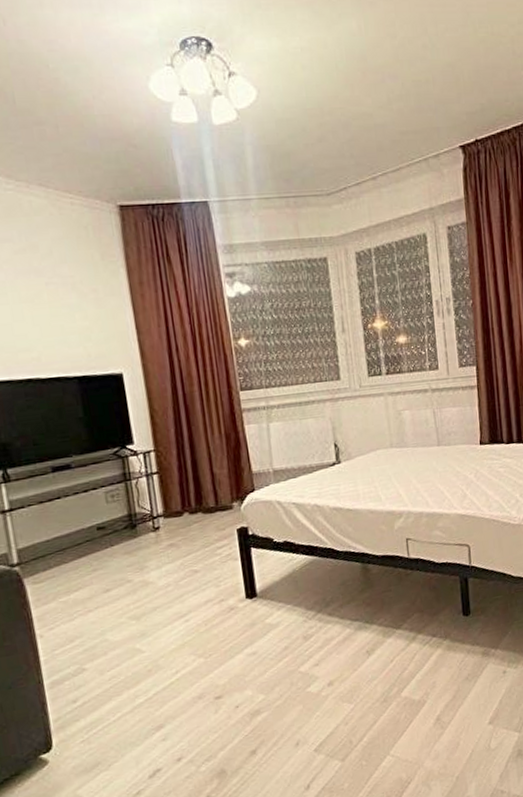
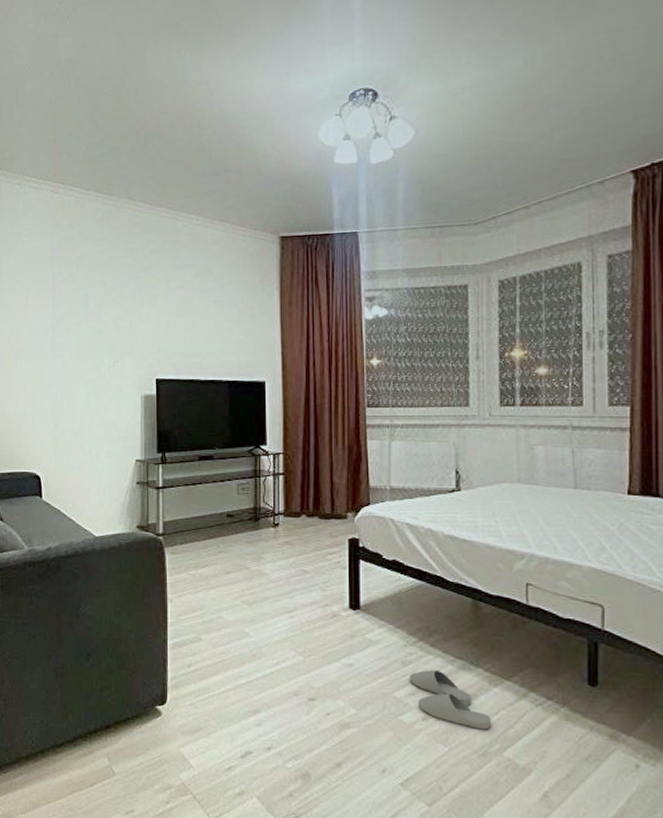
slippers: none [311,636,389,681] -> present [409,669,492,730]

